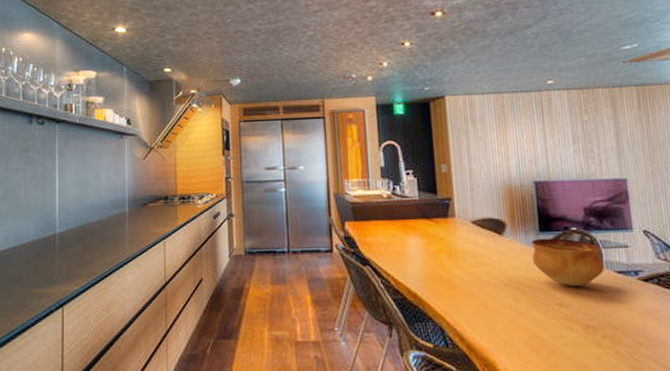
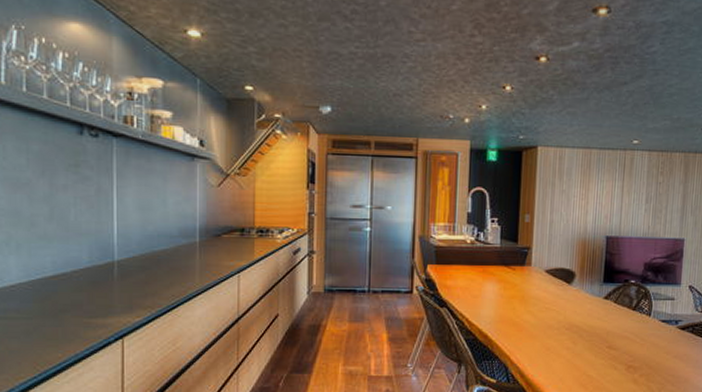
bowl: present [531,238,604,286] -> none [593,288,653,331]

